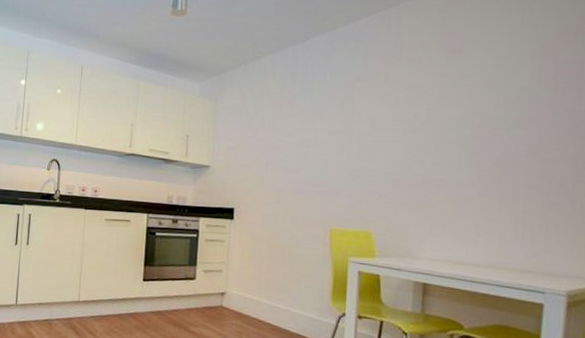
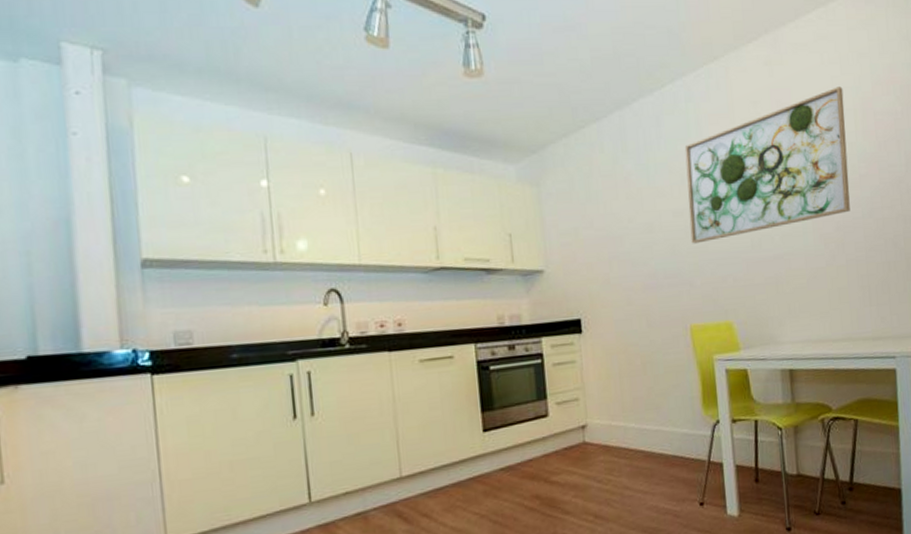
wall art: none [342,34,522,161] -> present [684,86,850,244]

